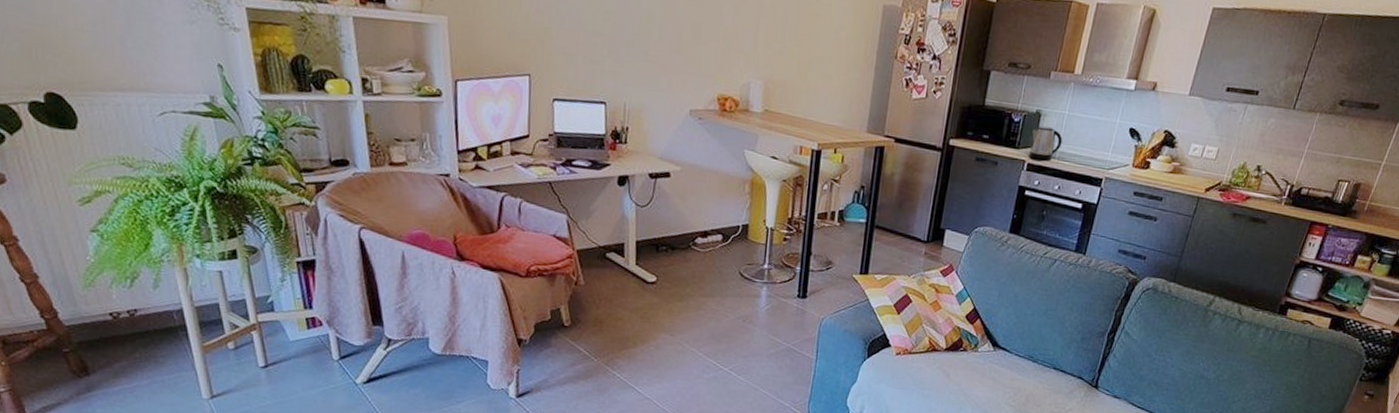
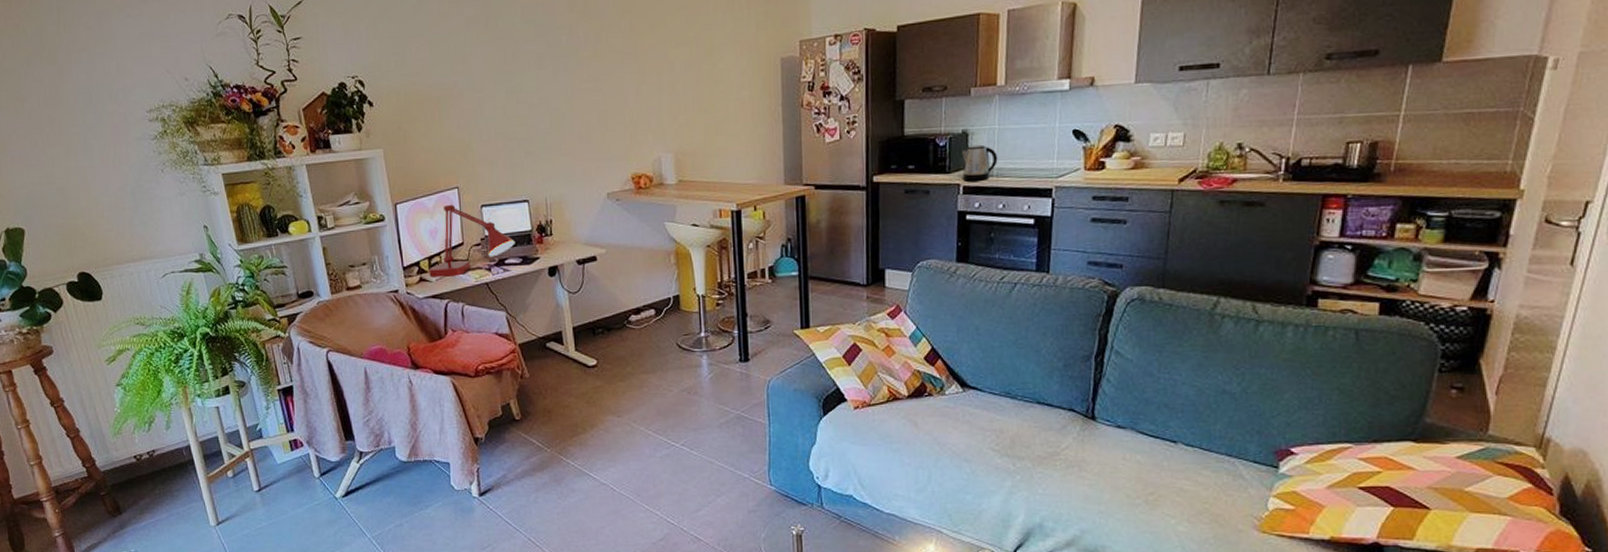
desk lamp: none [487,91,586,170] -> present [429,204,515,277]

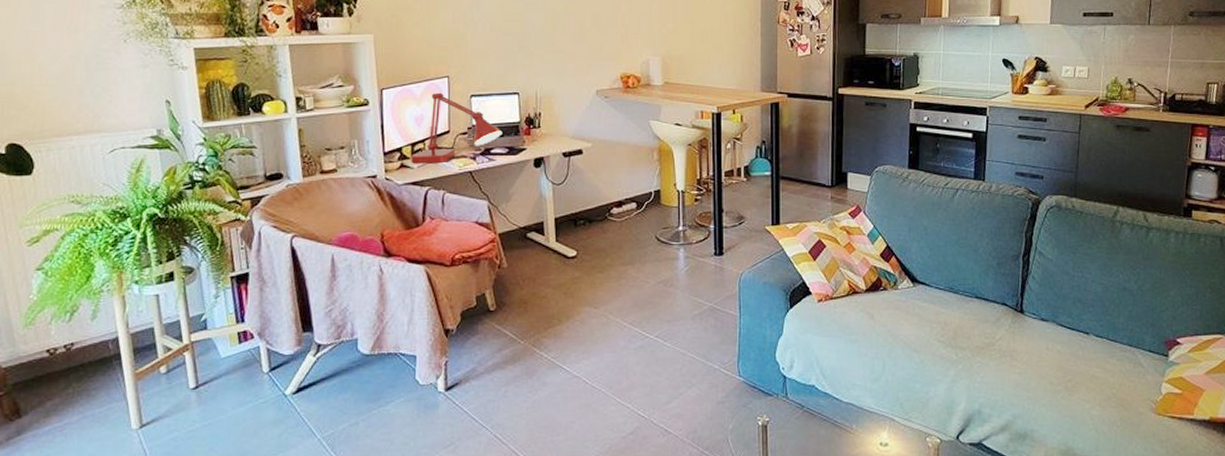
kettle: present [962,144,998,183] -> none [913,66,943,99]

